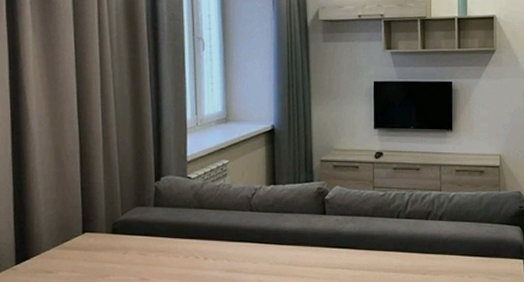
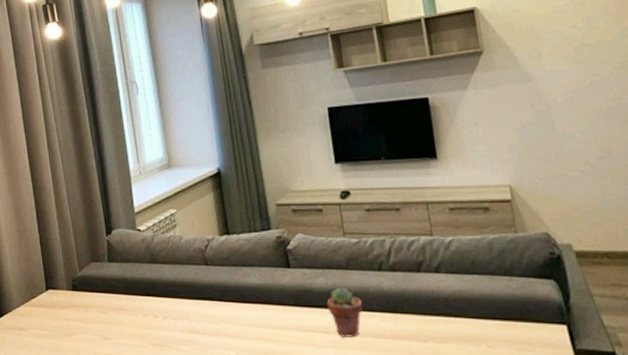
potted succulent: none [352,231,381,273] -> present [327,287,363,338]

